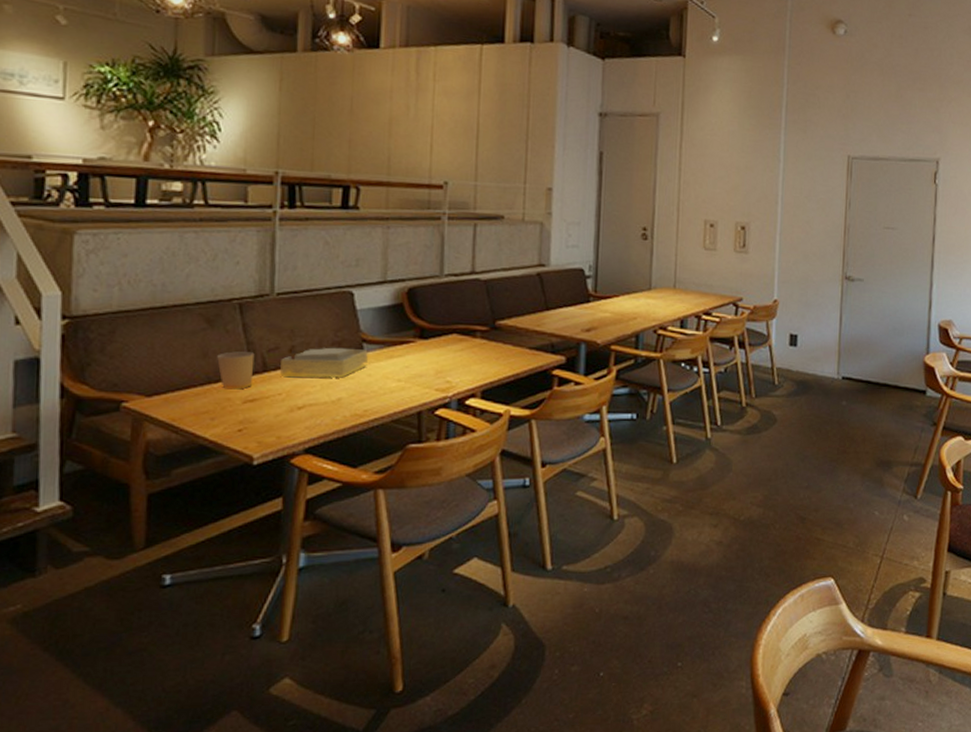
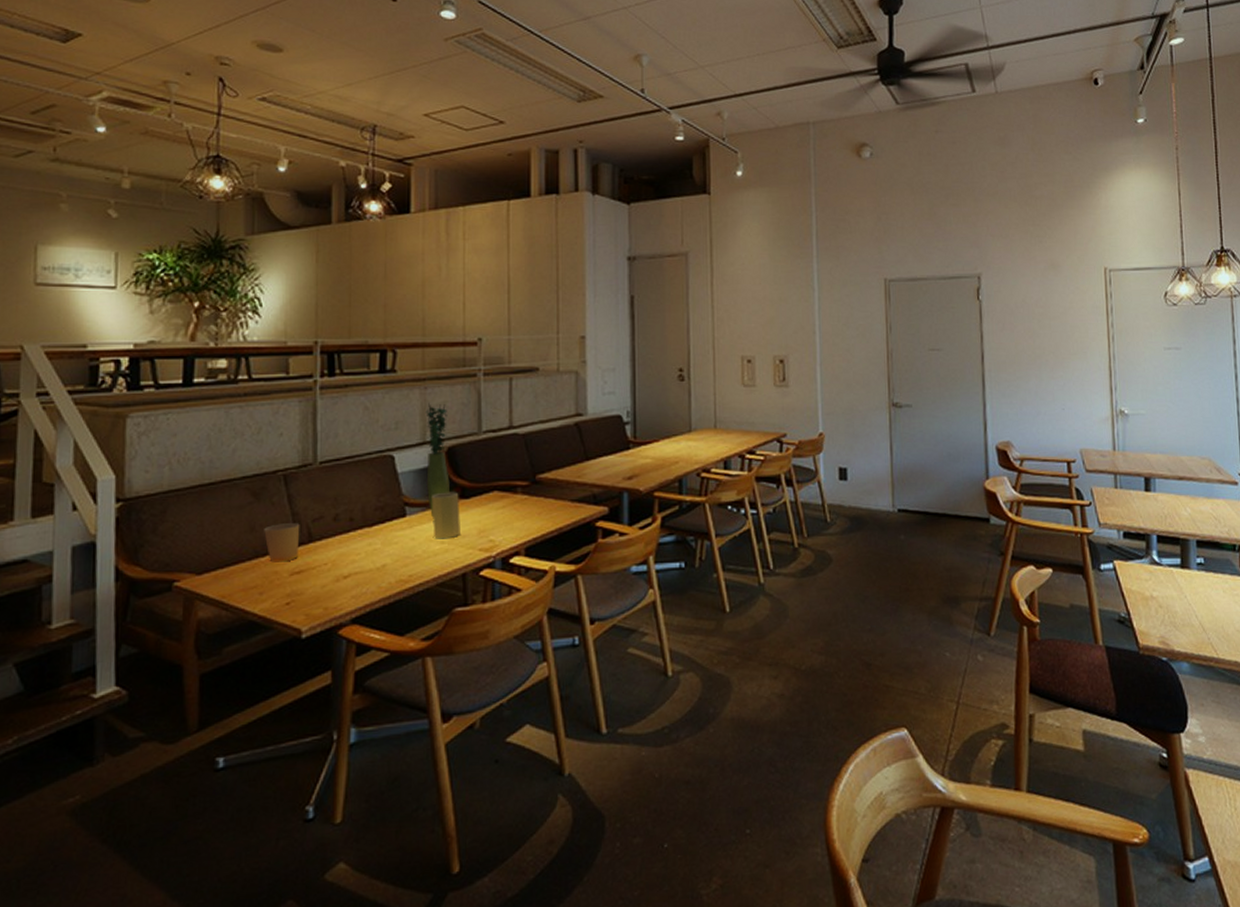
napkin holder: present [280,347,368,378] -> none [325,512,410,547]
vase: none [385,241,410,356] -> present [425,402,450,518]
cup: none [389,331,418,377] -> present [431,492,460,539]

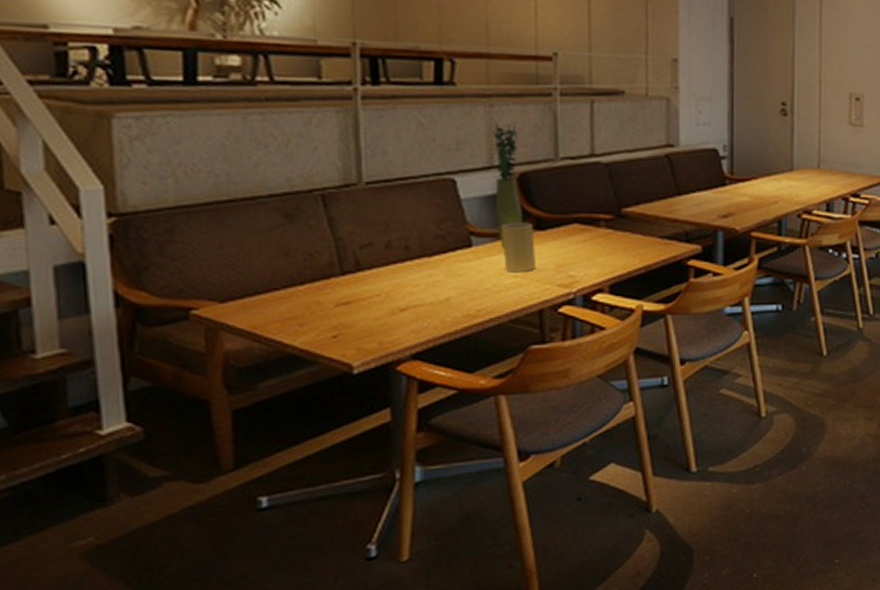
dixie cup: present [264,523,300,563] -> none [300,249,345,292]

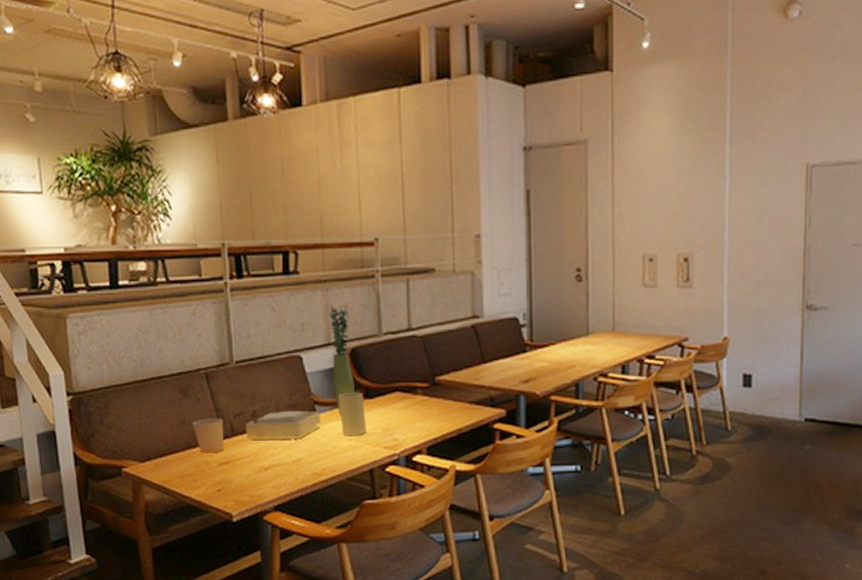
dixie cup: none [300,249,345,292] -> present [193,418,224,453]
napkin holder: none [376,241,477,277] -> present [246,410,321,441]

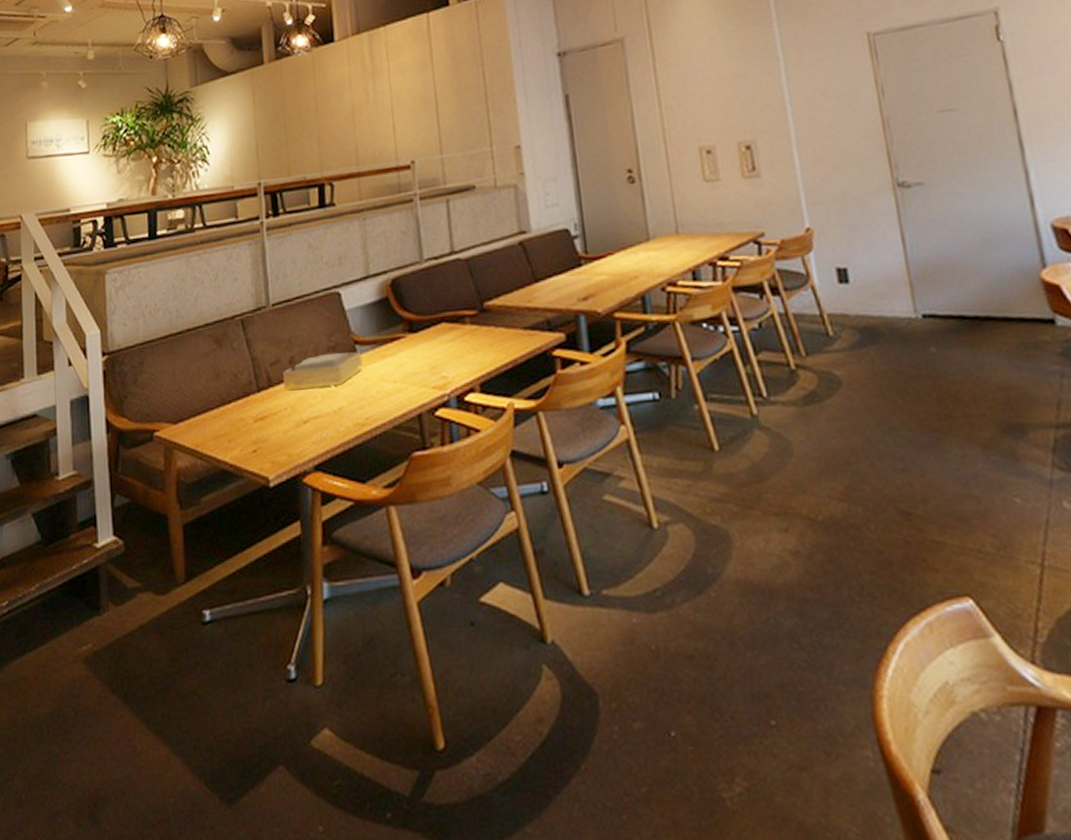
dixie cup: present [193,418,224,453] -> none [228,368,260,409]
vase: present [328,303,355,416] -> none [366,233,397,356]
cup: present [338,392,366,437] -> none [380,326,412,378]

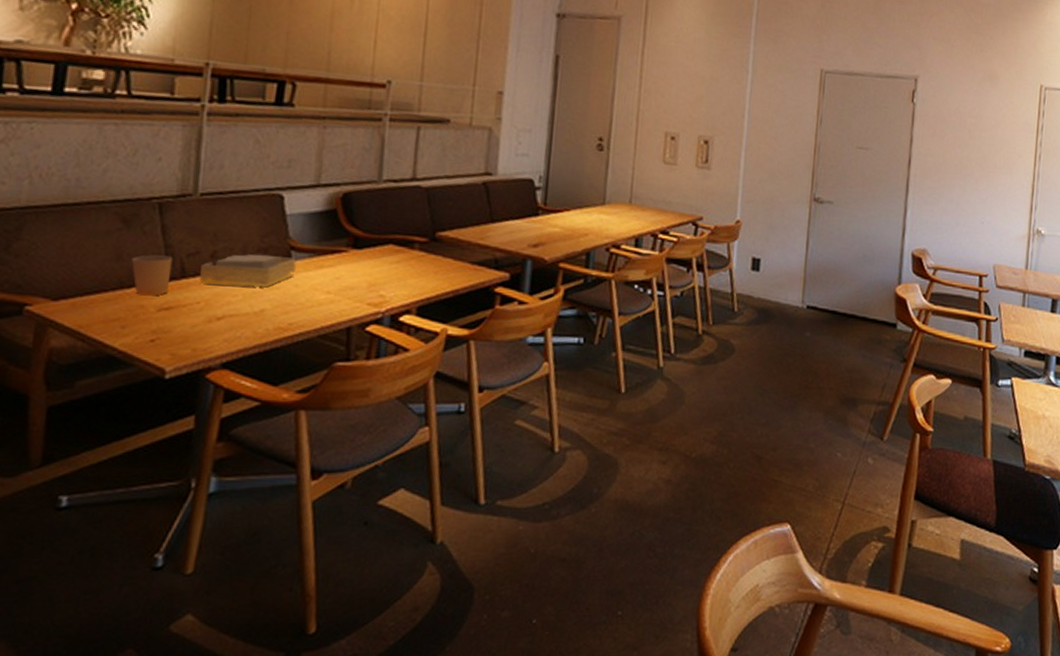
dixie cup: none [228,368,260,409] -> present [131,255,173,296]

